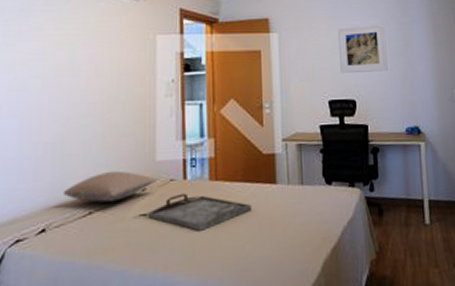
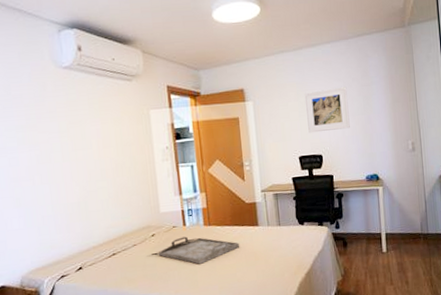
pillow: present [62,170,157,203] -> none [91,221,163,247]

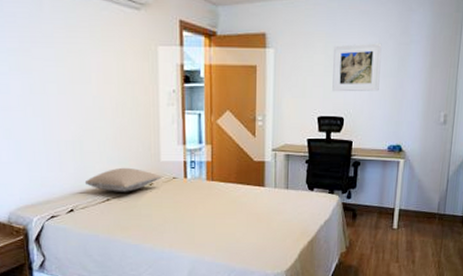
pillow: none [91,221,163,247] -> present [84,167,162,192]
serving tray: present [159,236,240,264] -> none [156,189,243,220]

